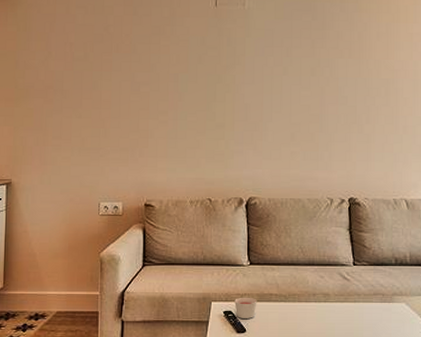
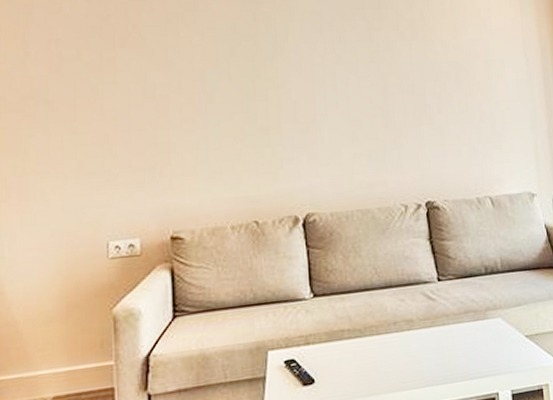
candle: present [234,297,257,320] -> none [297,337,326,367]

